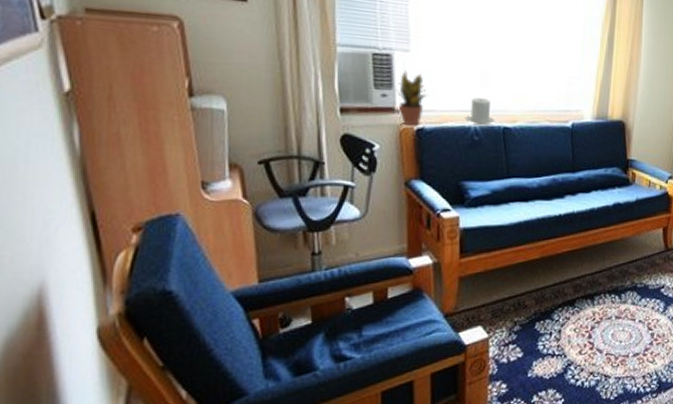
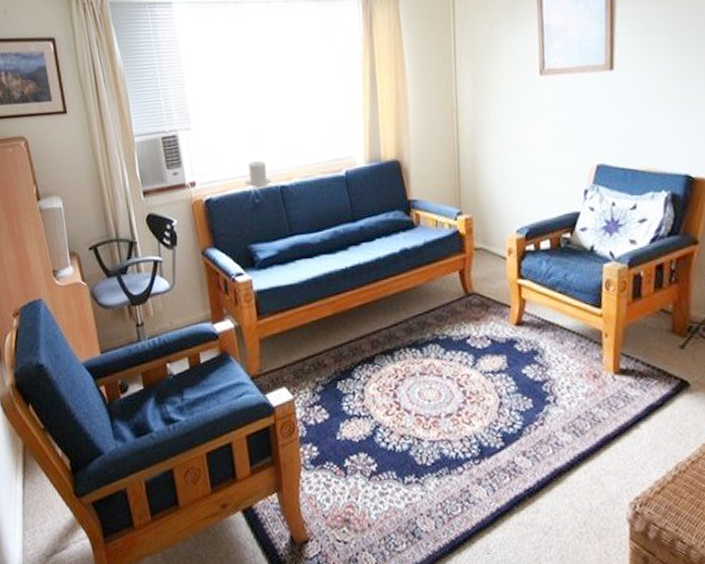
potted plant: present [396,71,428,126] -> none [184,148,211,199]

